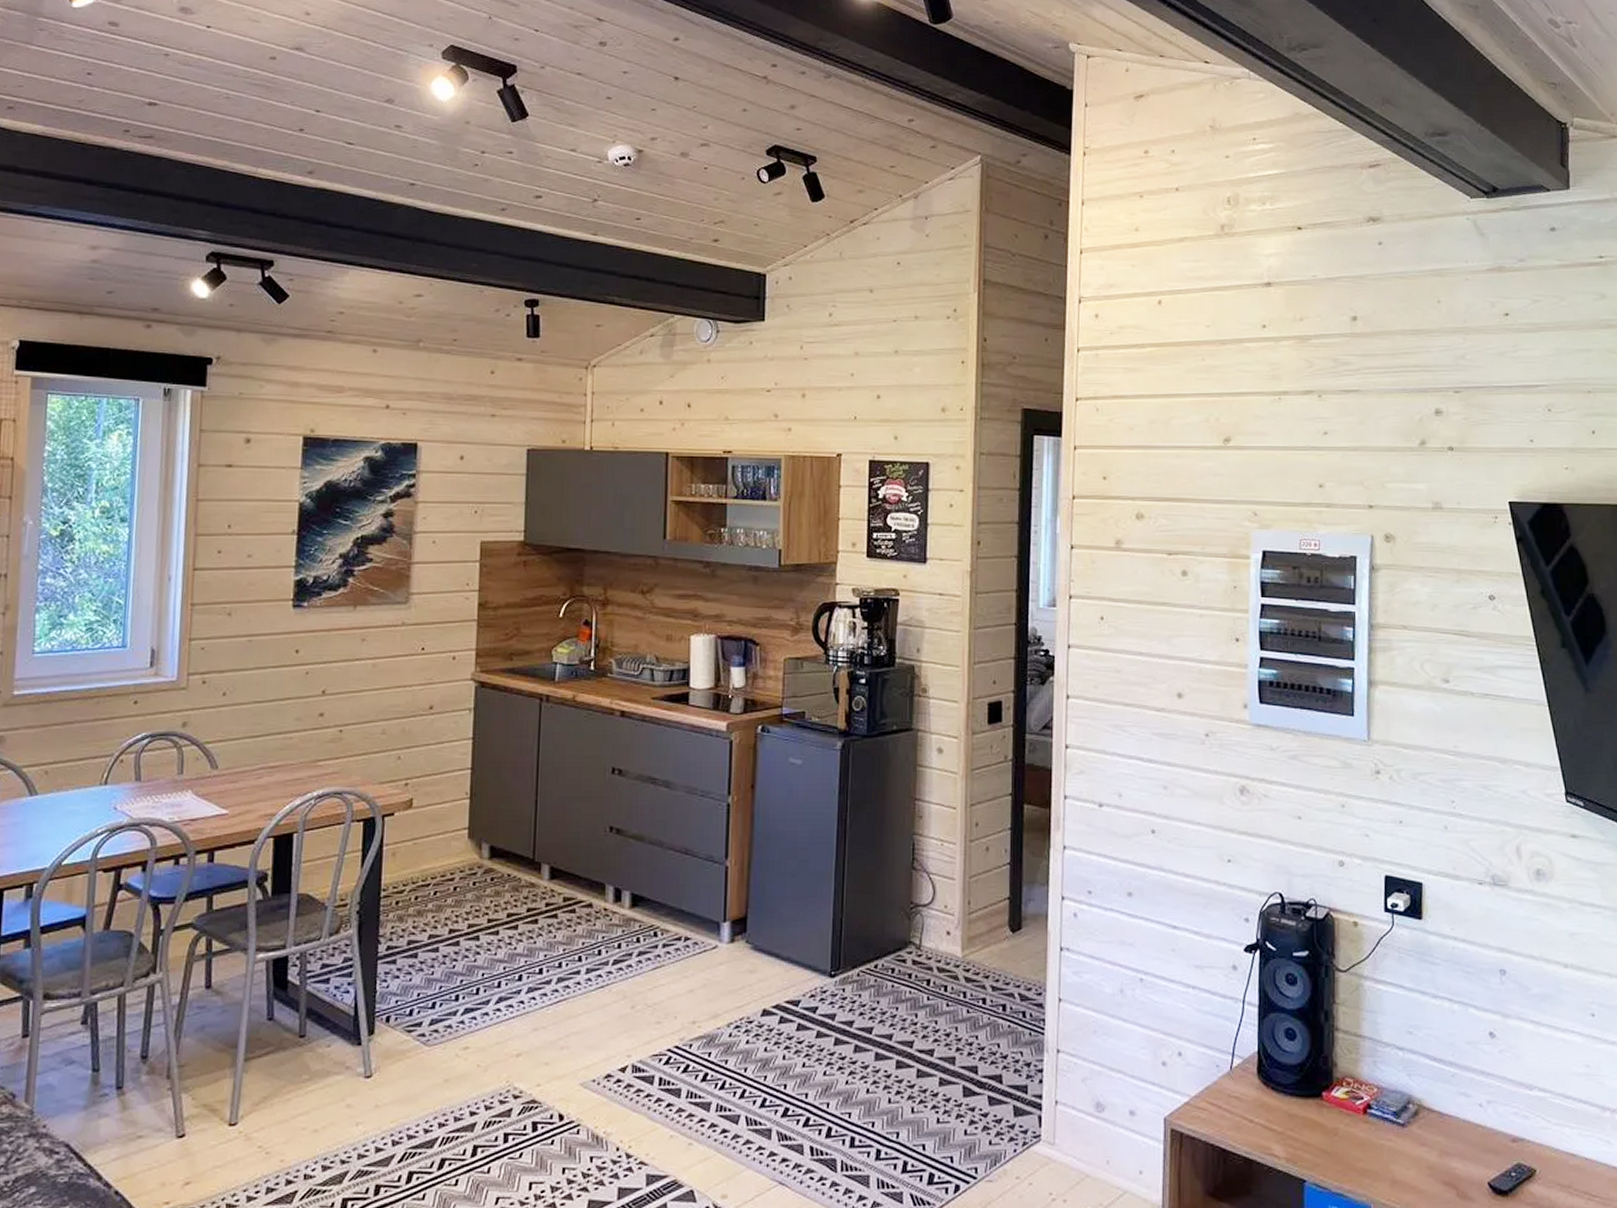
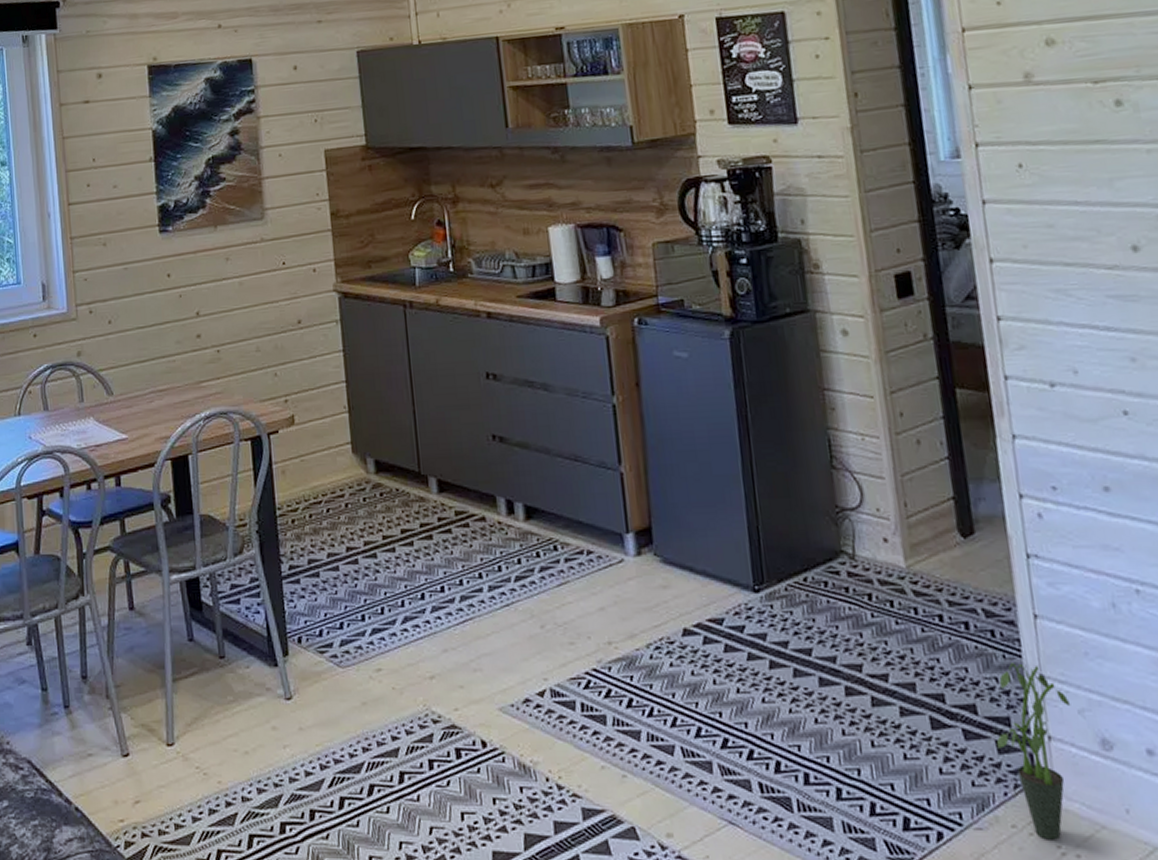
potted plant: none [1015,1039,1077,1188] -> present [997,663,1071,840]

